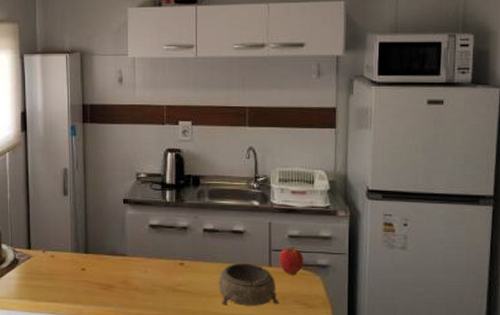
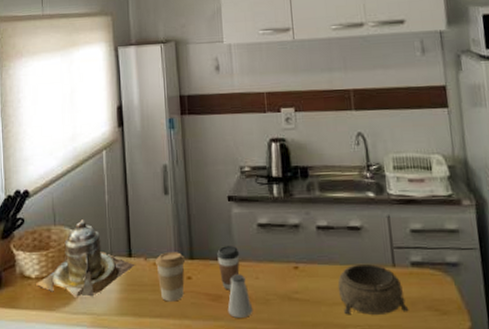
coffee cup: none [53,246,80,289] -> present [156,252,185,302]
coffee cup: none [110,243,131,281] -> present [217,246,240,290]
saltshaker: none [117,268,140,305] -> present [227,274,253,318]
apple: present [279,247,304,275] -> none [402,243,432,276]

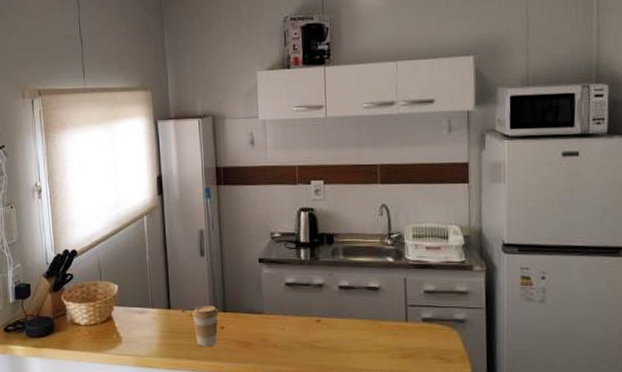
teapot: present [36,219,135,297] -> none [85,276,174,342]
coffee cup: present [217,246,240,290] -> none [248,301,268,338]
saltshaker: present [227,274,253,318] -> none [256,325,279,361]
decorative bowl: present [337,263,409,315] -> none [355,318,417,361]

